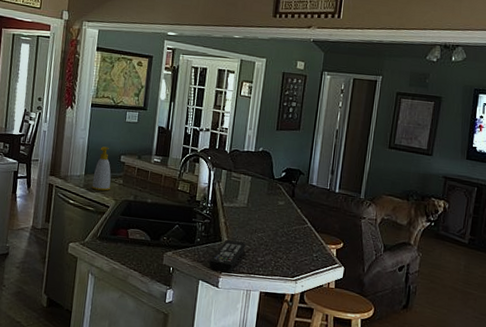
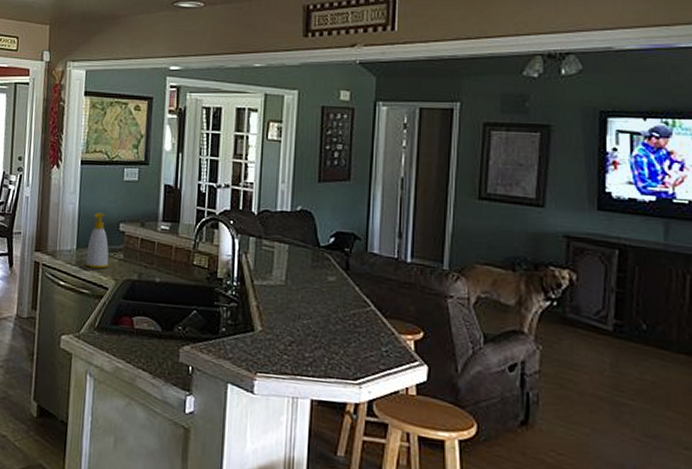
remote control: present [208,240,247,272] -> none [239,329,288,372]

